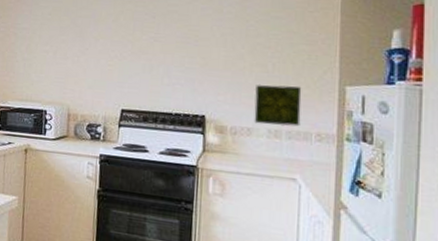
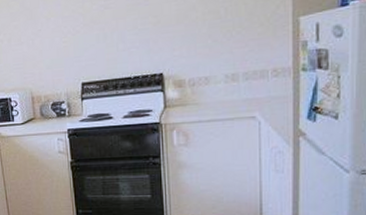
decorative tile: present [254,84,302,127] -> none [208,25,256,71]

